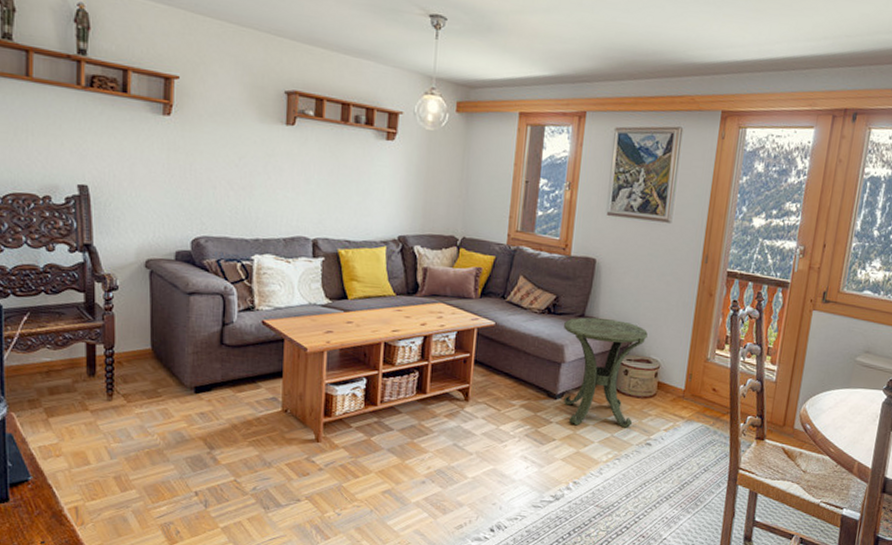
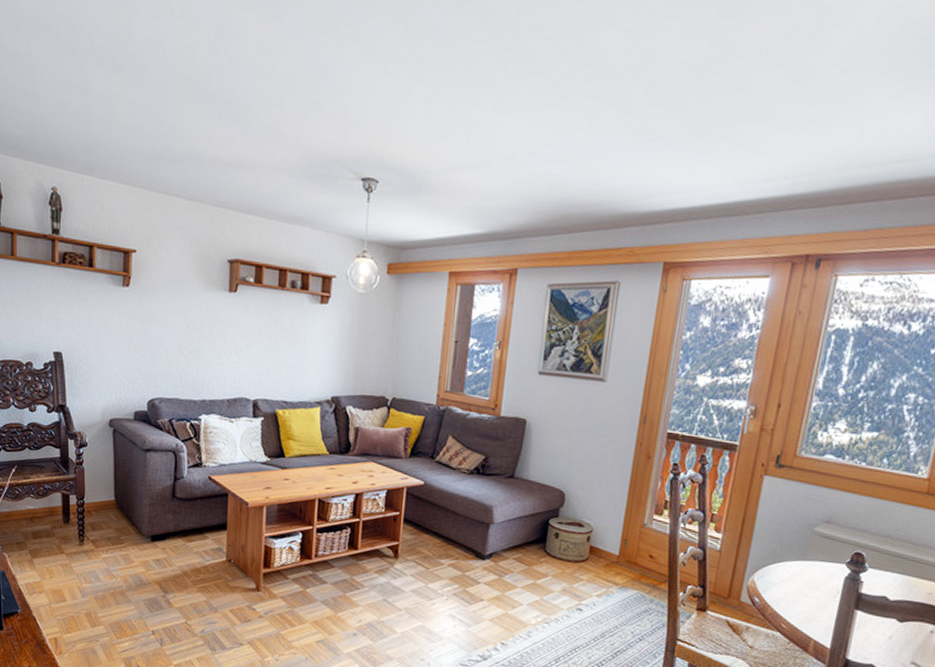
side table: present [563,317,648,428] -> none [491,478,580,592]

